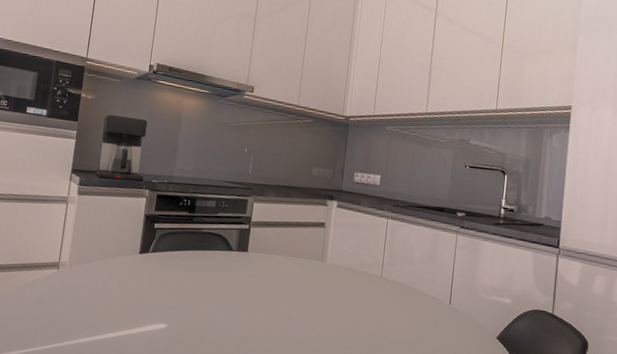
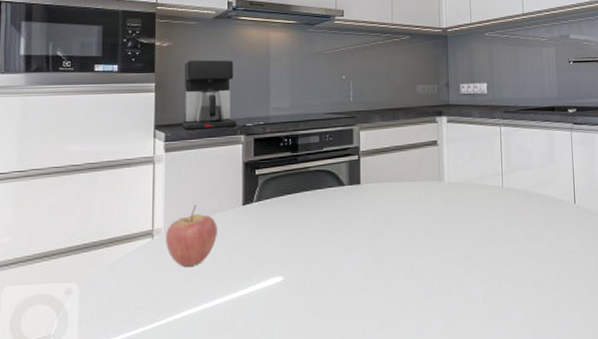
fruit: none [68,246,115,301] -> present [165,204,217,267]

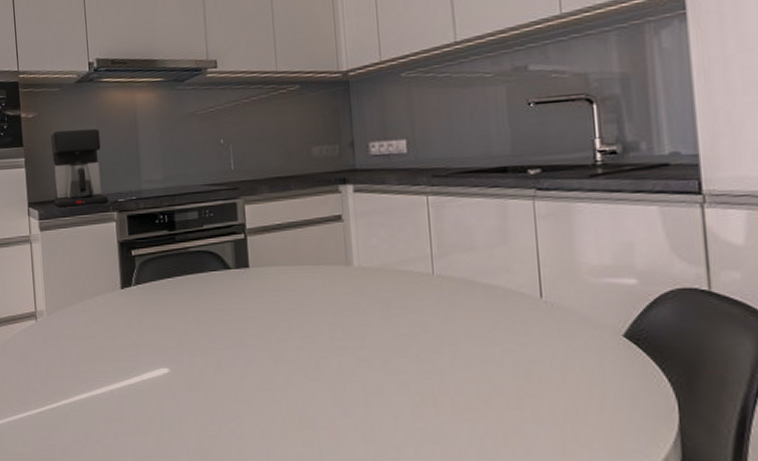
fruit: present [165,204,217,267] -> none [48,286,98,351]

